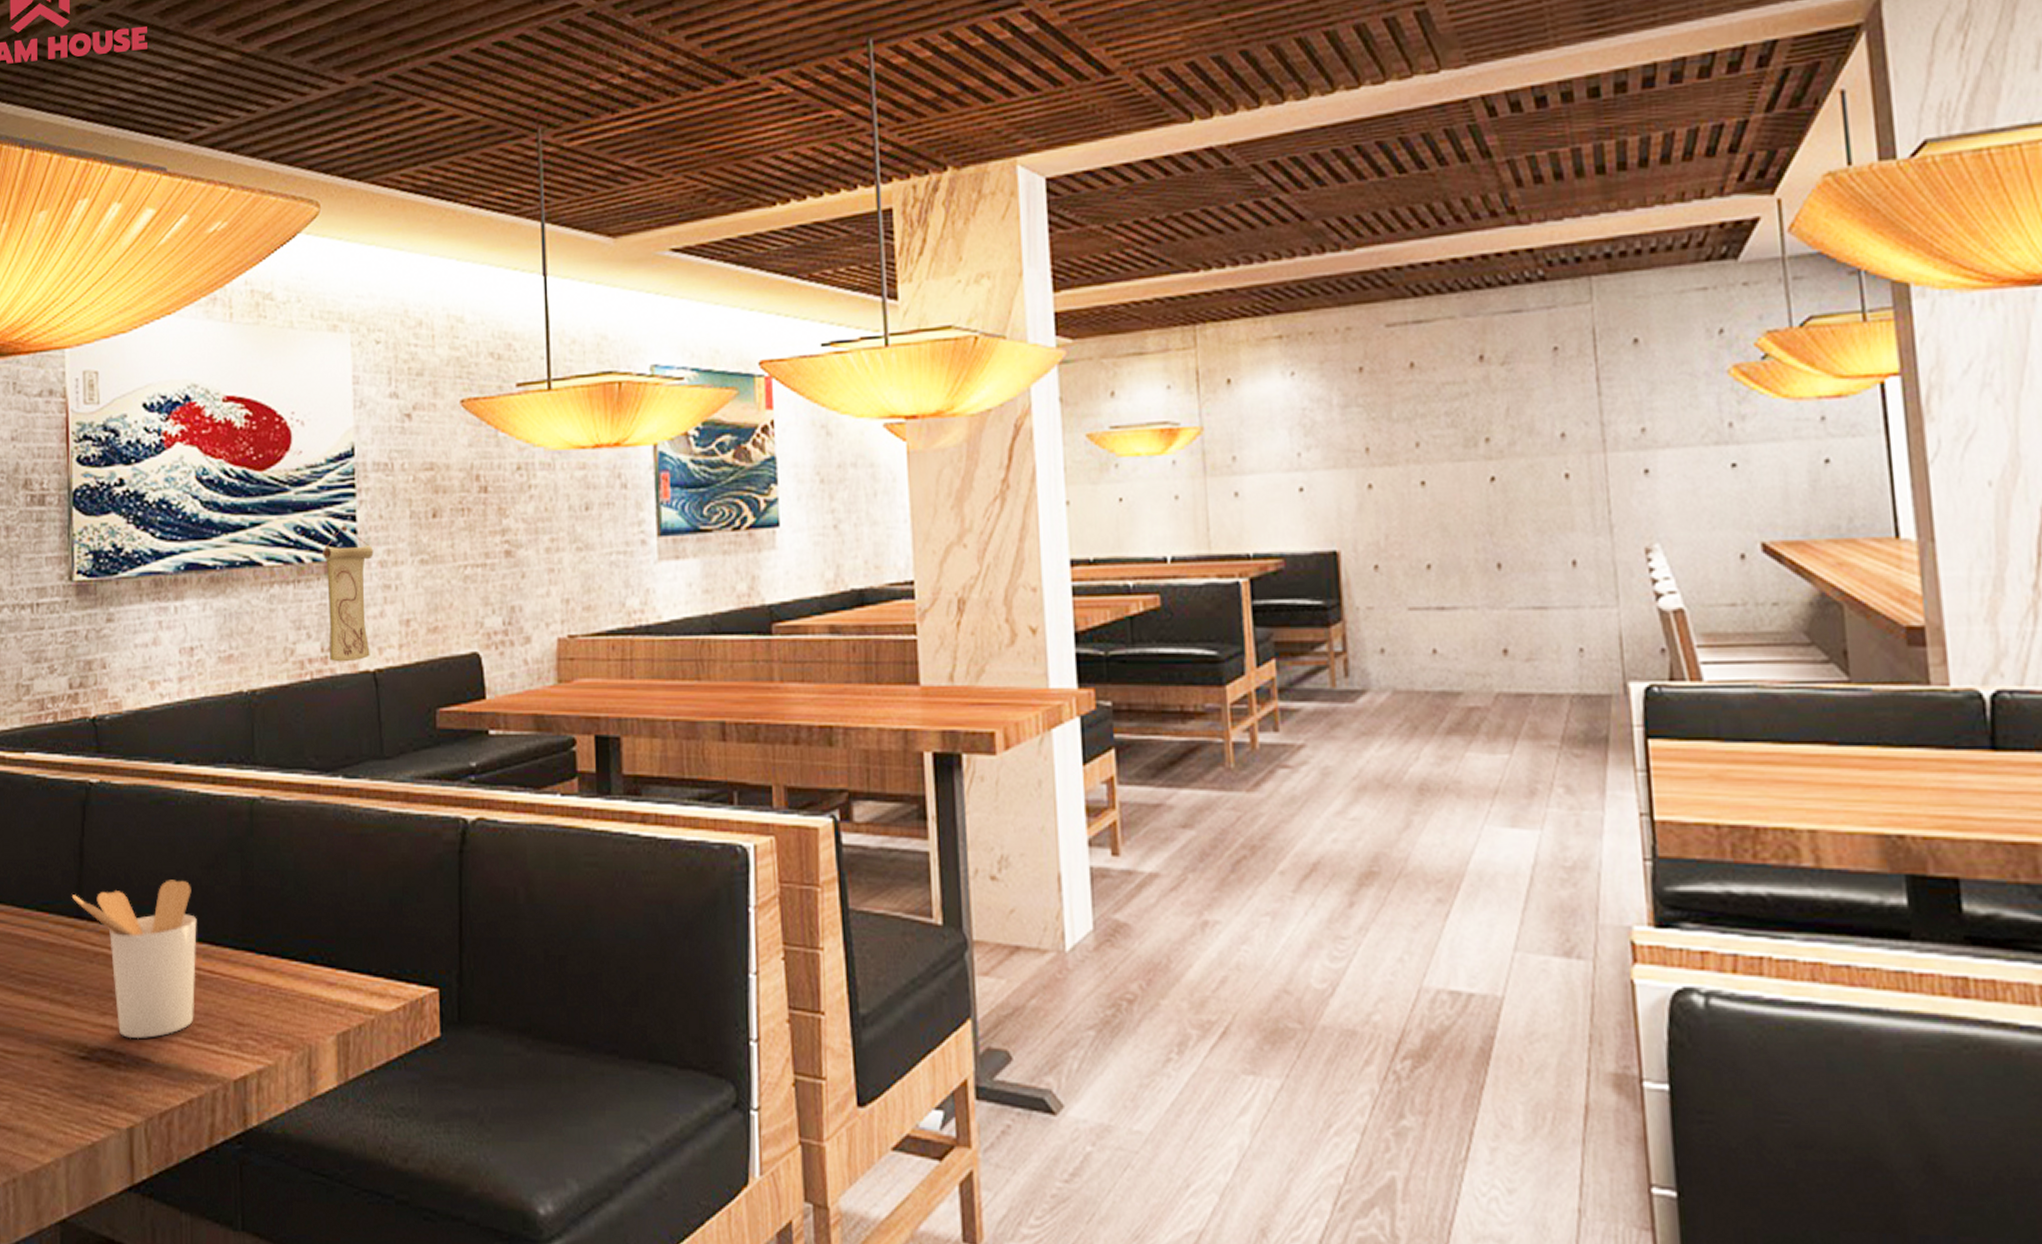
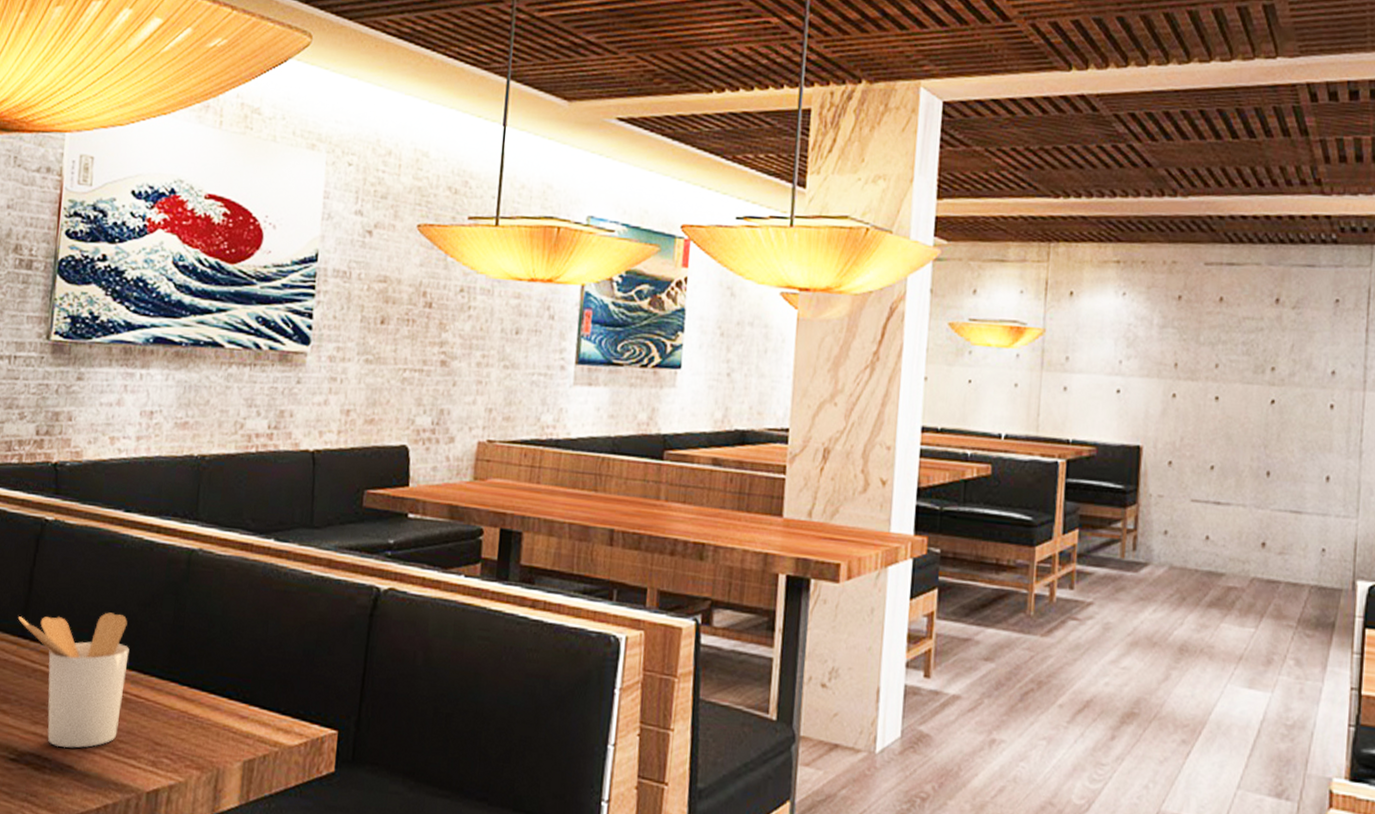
wall scroll: present [323,525,374,662] -> none [274,321,325,440]

